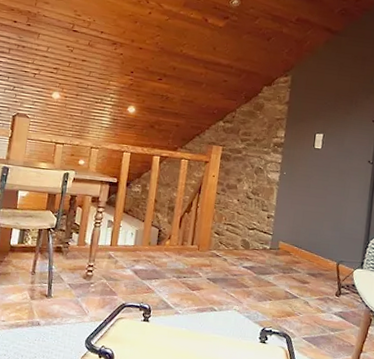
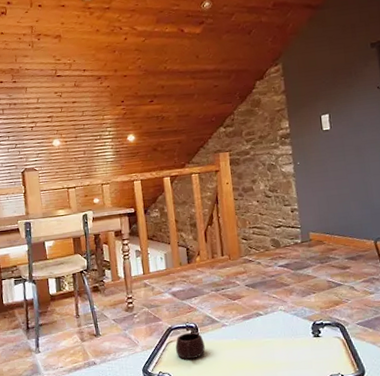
mug: none [123,312,154,340] -> present [175,332,205,360]

